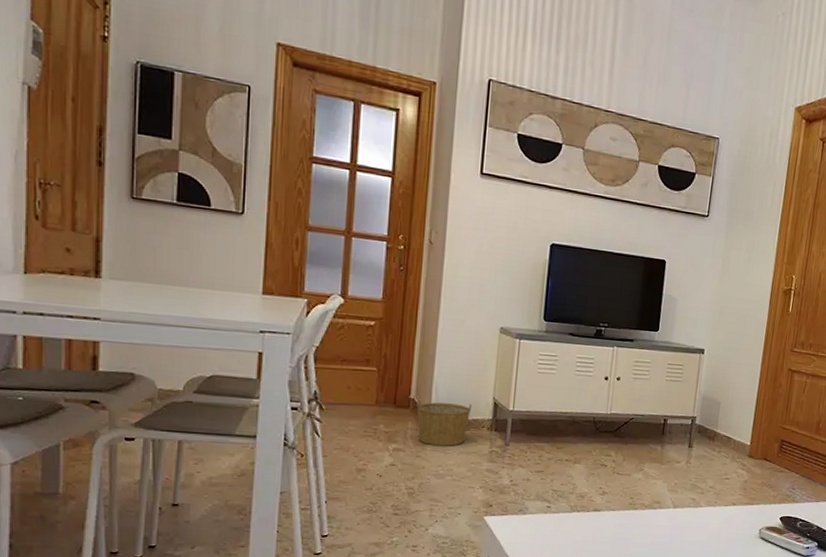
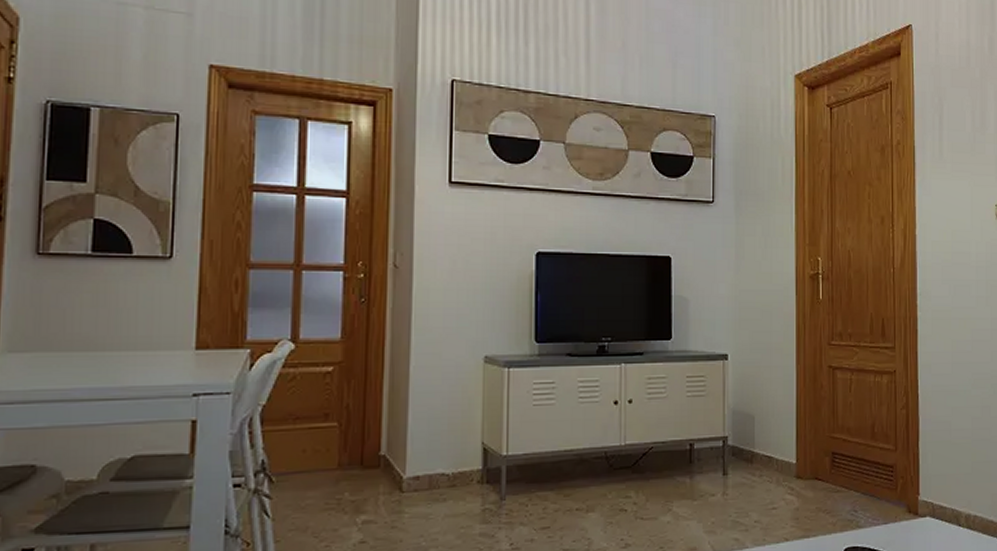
basket: present [417,400,472,447] -> none [389,453,457,512]

